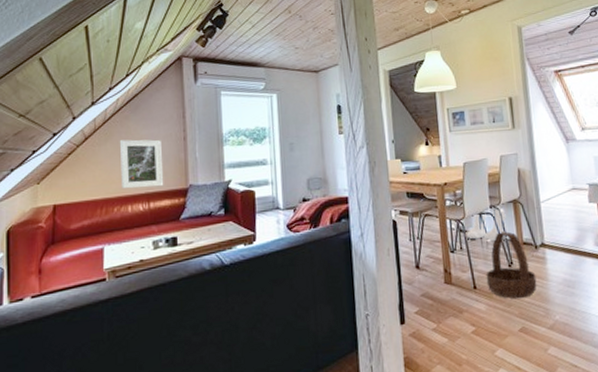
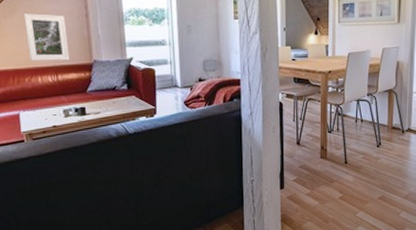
boots: present [464,206,508,241] -> none [342,95,381,124]
basket: present [485,231,537,299] -> none [356,117,399,174]

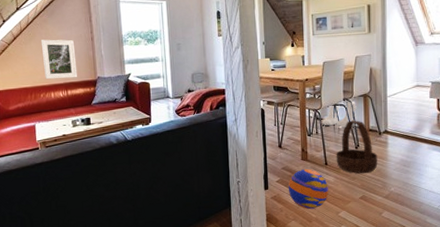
ball: none [305,167,347,210] -> present [288,168,328,210]
boots: none [342,95,381,124] -> present [320,99,357,128]
basket: none [356,117,399,174] -> present [336,120,378,174]

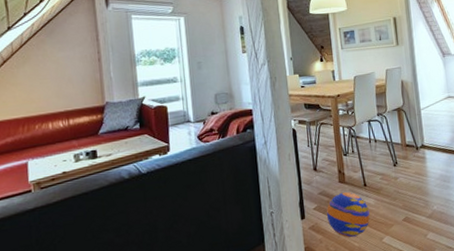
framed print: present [40,39,78,80] -> none [36,61,82,108]
boots: present [320,99,357,128] -> none [355,114,393,145]
basket: present [336,120,378,174] -> none [374,135,418,194]

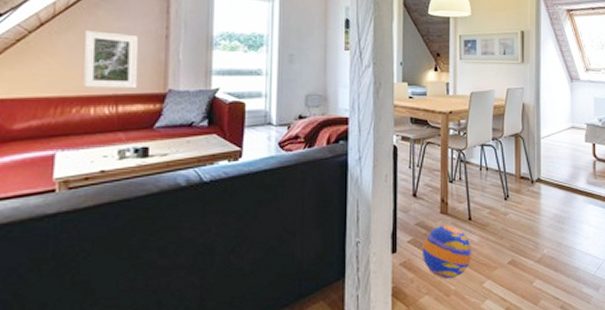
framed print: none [36,61,82,108] -> present [83,31,139,89]

